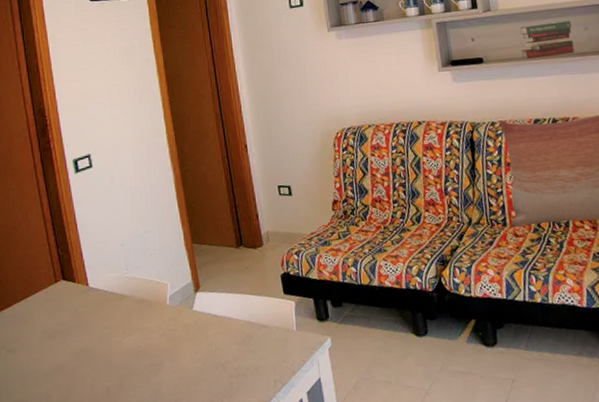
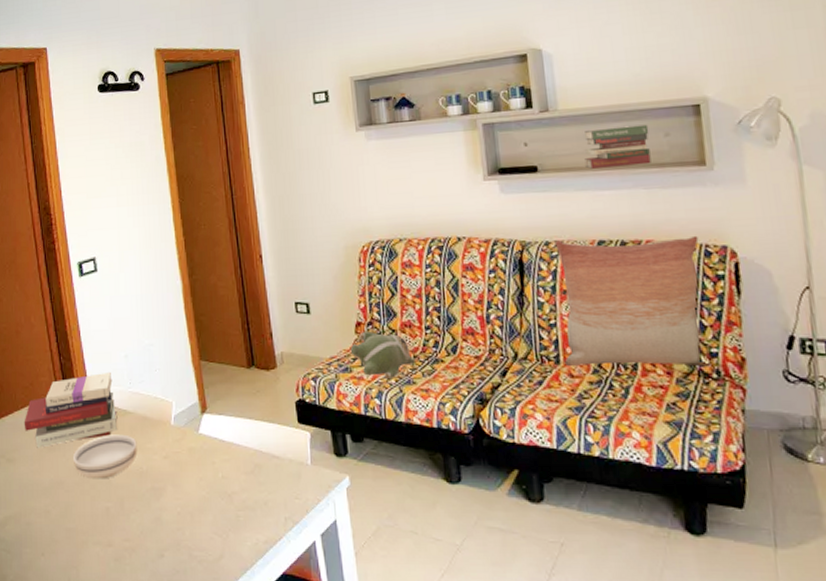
books: none [23,259,116,337] -> present [24,371,118,448]
bowl: none [72,317,135,361] -> present [72,434,137,478]
plush toy: none [328,208,385,249] -> present [350,332,415,379]

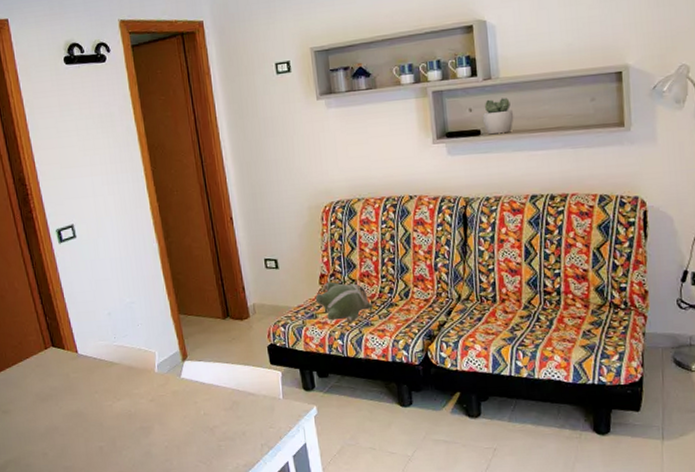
books: present [24,371,118,448] -> none [16,328,106,400]
bowl: present [72,434,137,478] -> none [65,383,126,423]
succulent plant: none [540,131,576,172] -> present [483,97,514,135]
pillow: present [555,235,711,367] -> none [494,188,620,305]
books: present [585,124,651,169] -> none [522,90,579,132]

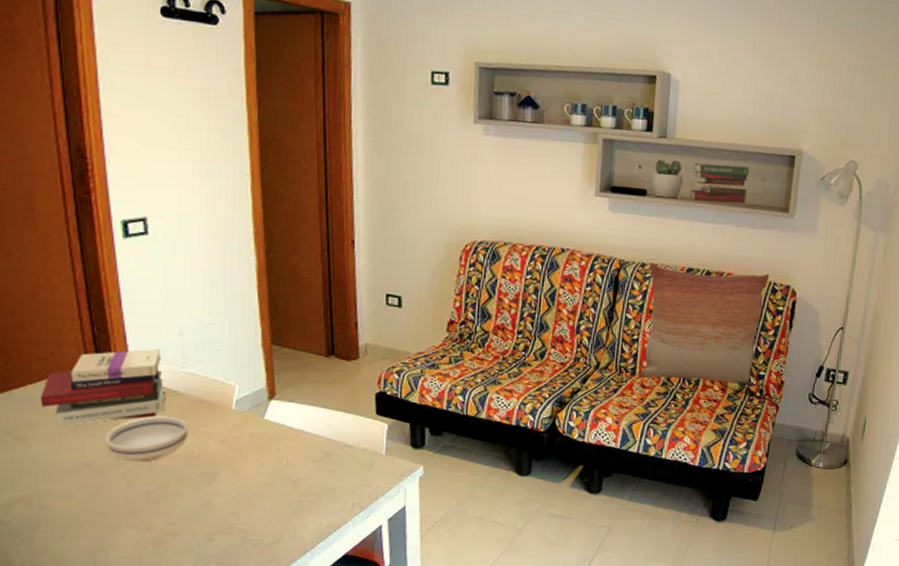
books: none [16,328,106,400] -> present [40,348,166,427]
bowl: none [65,383,126,423] -> present [105,416,189,461]
plush toy: present [315,282,373,322] -> none [439,331,503,377]
pillow: none [494,188,620,305] -> present [639,263,770,387]
books: none [522,90,579,132] -> present [689,162,750,204]

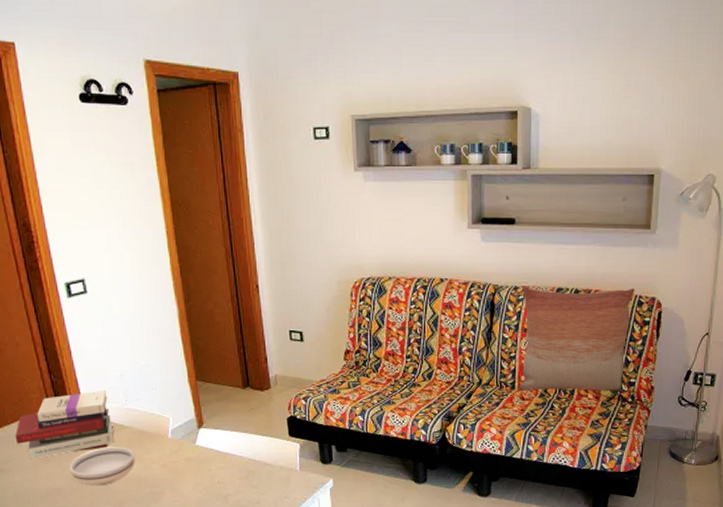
succulent plant: present [651,159,684,199] -> none [519,189,549,225]
books: present [689,162,750,204] -> none [555,189,611,225]

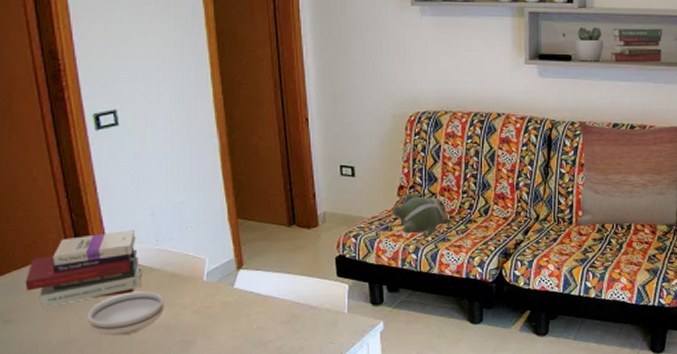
plush toy: none [338,359,396,399] -> present [391,195,451,236]
succulent plant: none [519,189,549,225] -> present [575,27,604,62]
books: none [555,189,611,225] -> present [610,28,663,63]

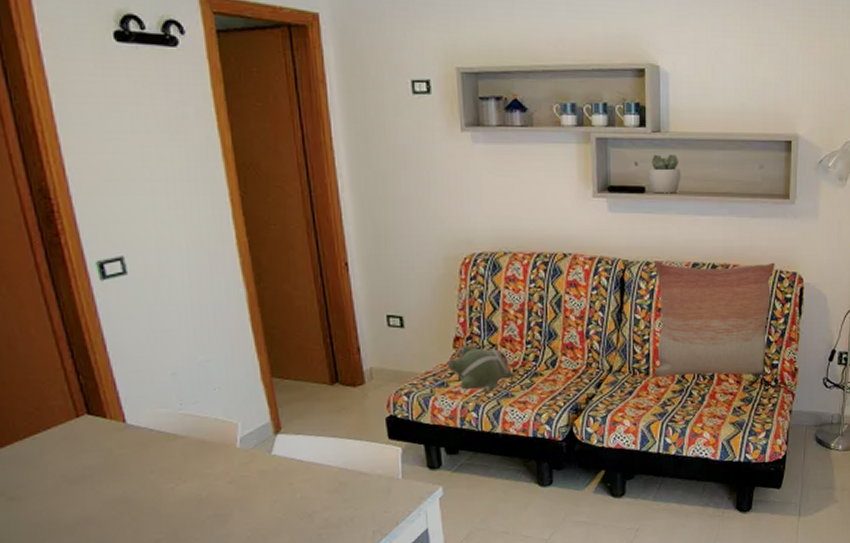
books: present [25,229,142,308] -> none [29,392,167,482]
bowl: present [87,291,165,335] -> none [105,460,194,511]
books: present [610,28,663,63] -> none [689,155,747,194]

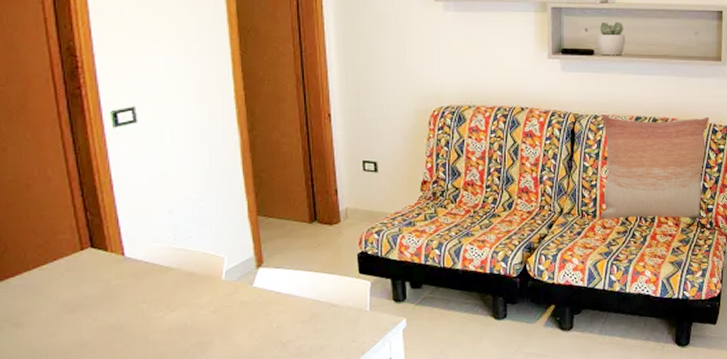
plush toy: present [447,346,514,392] -> none [414,189,475,231]

